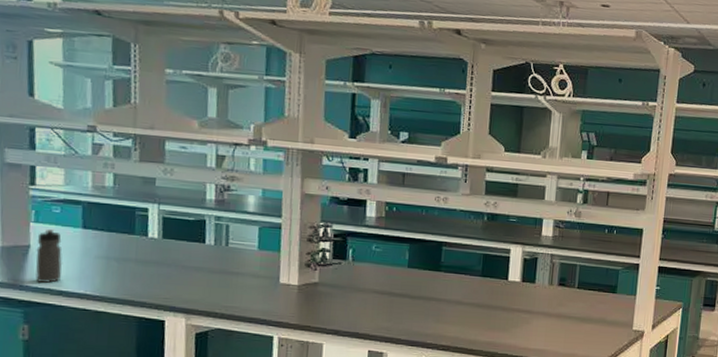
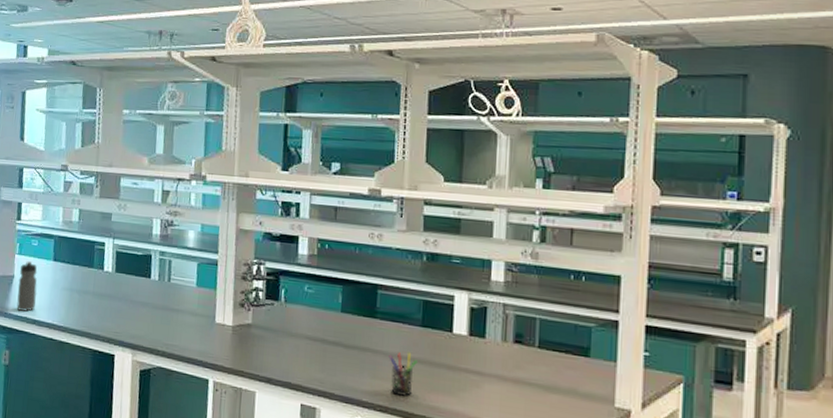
pen holder: none [451,298,477,337] -> present [389,352,418,398]

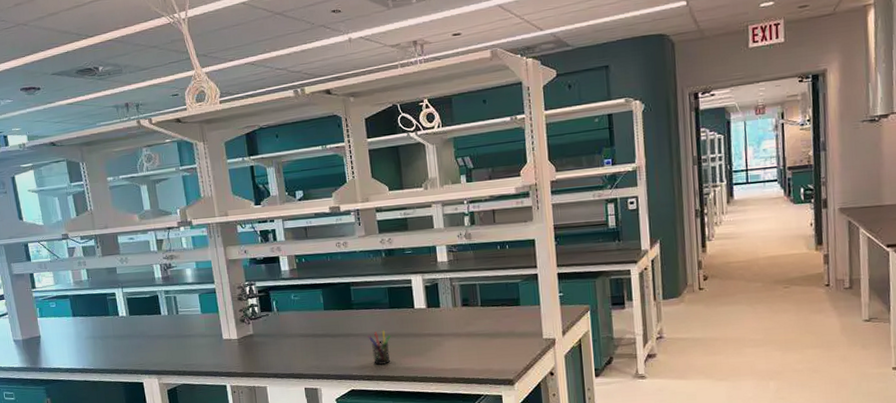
water bottle: present [16,261,38,312] -> none [44,321,66,364]

